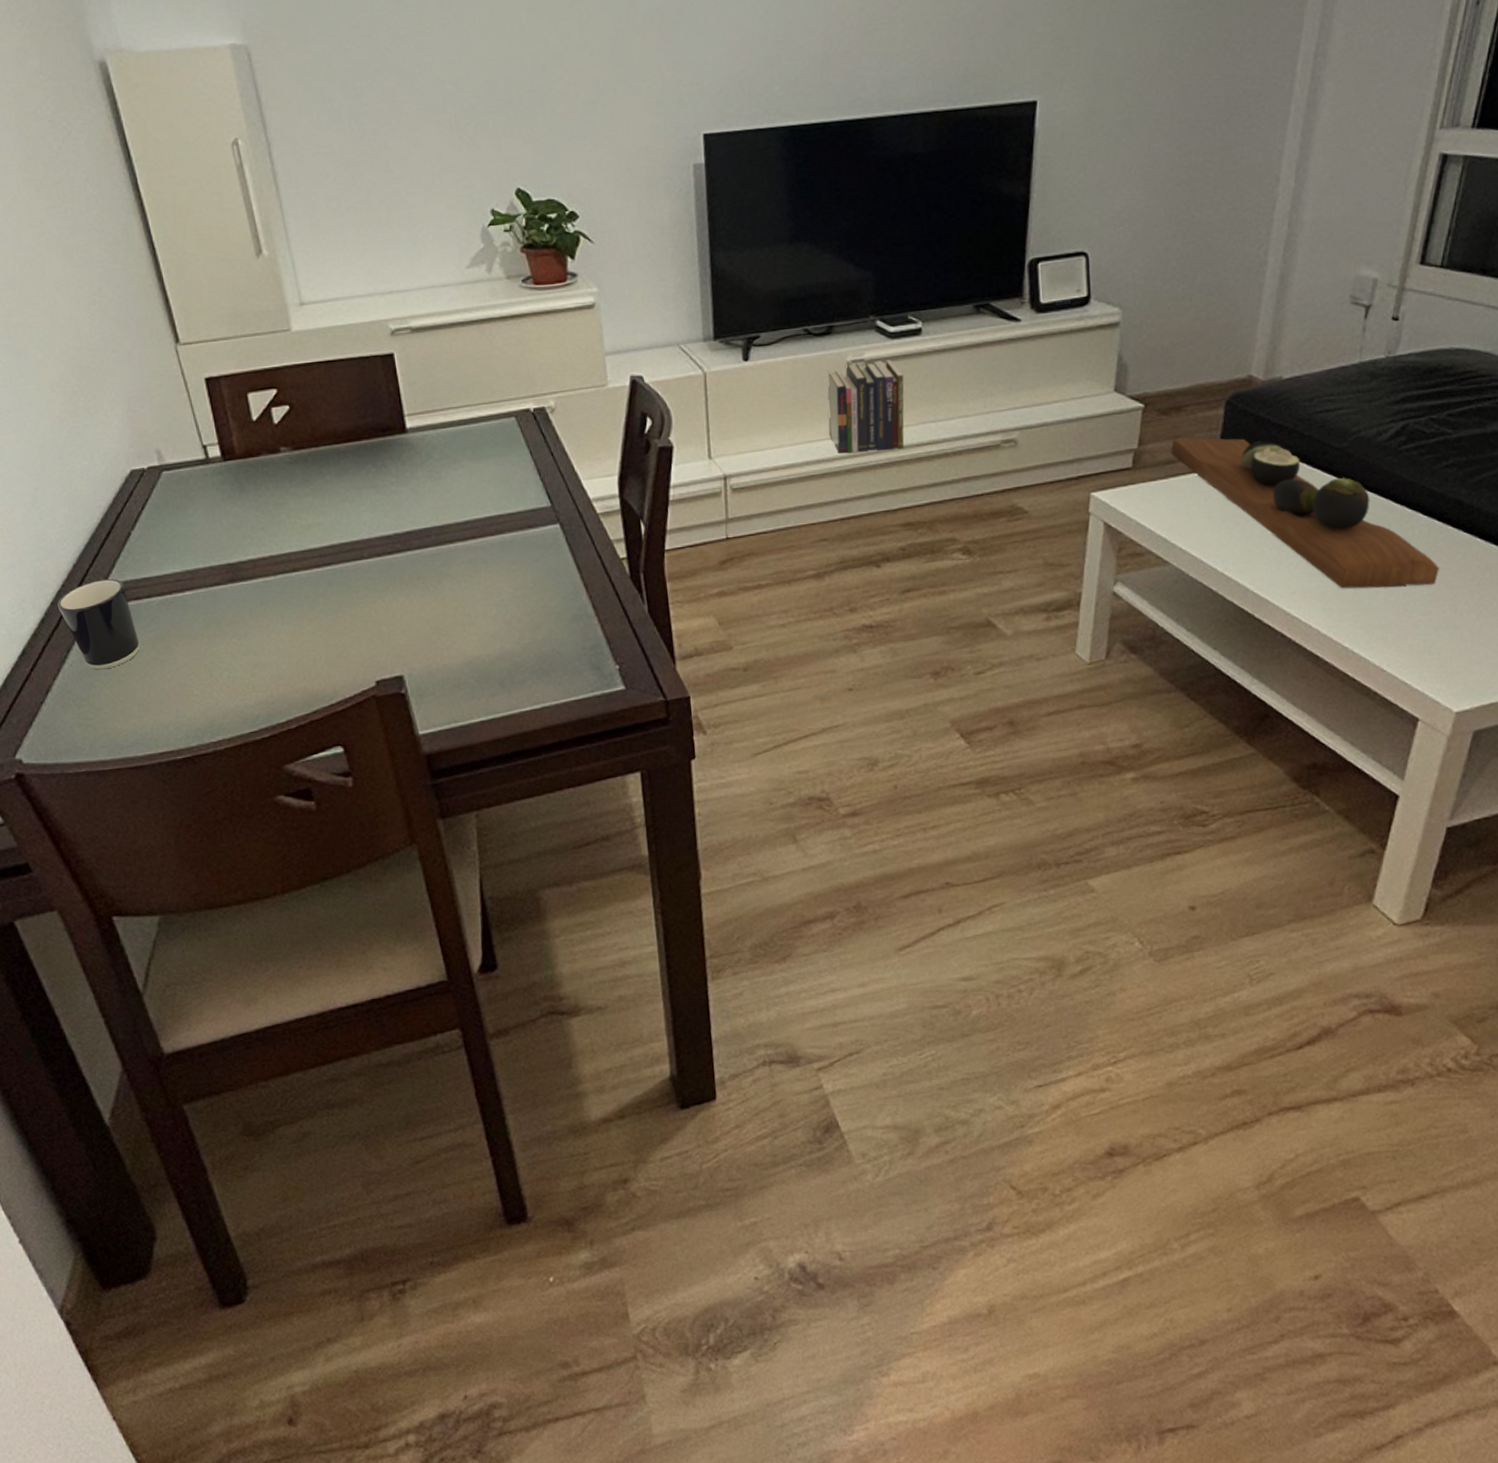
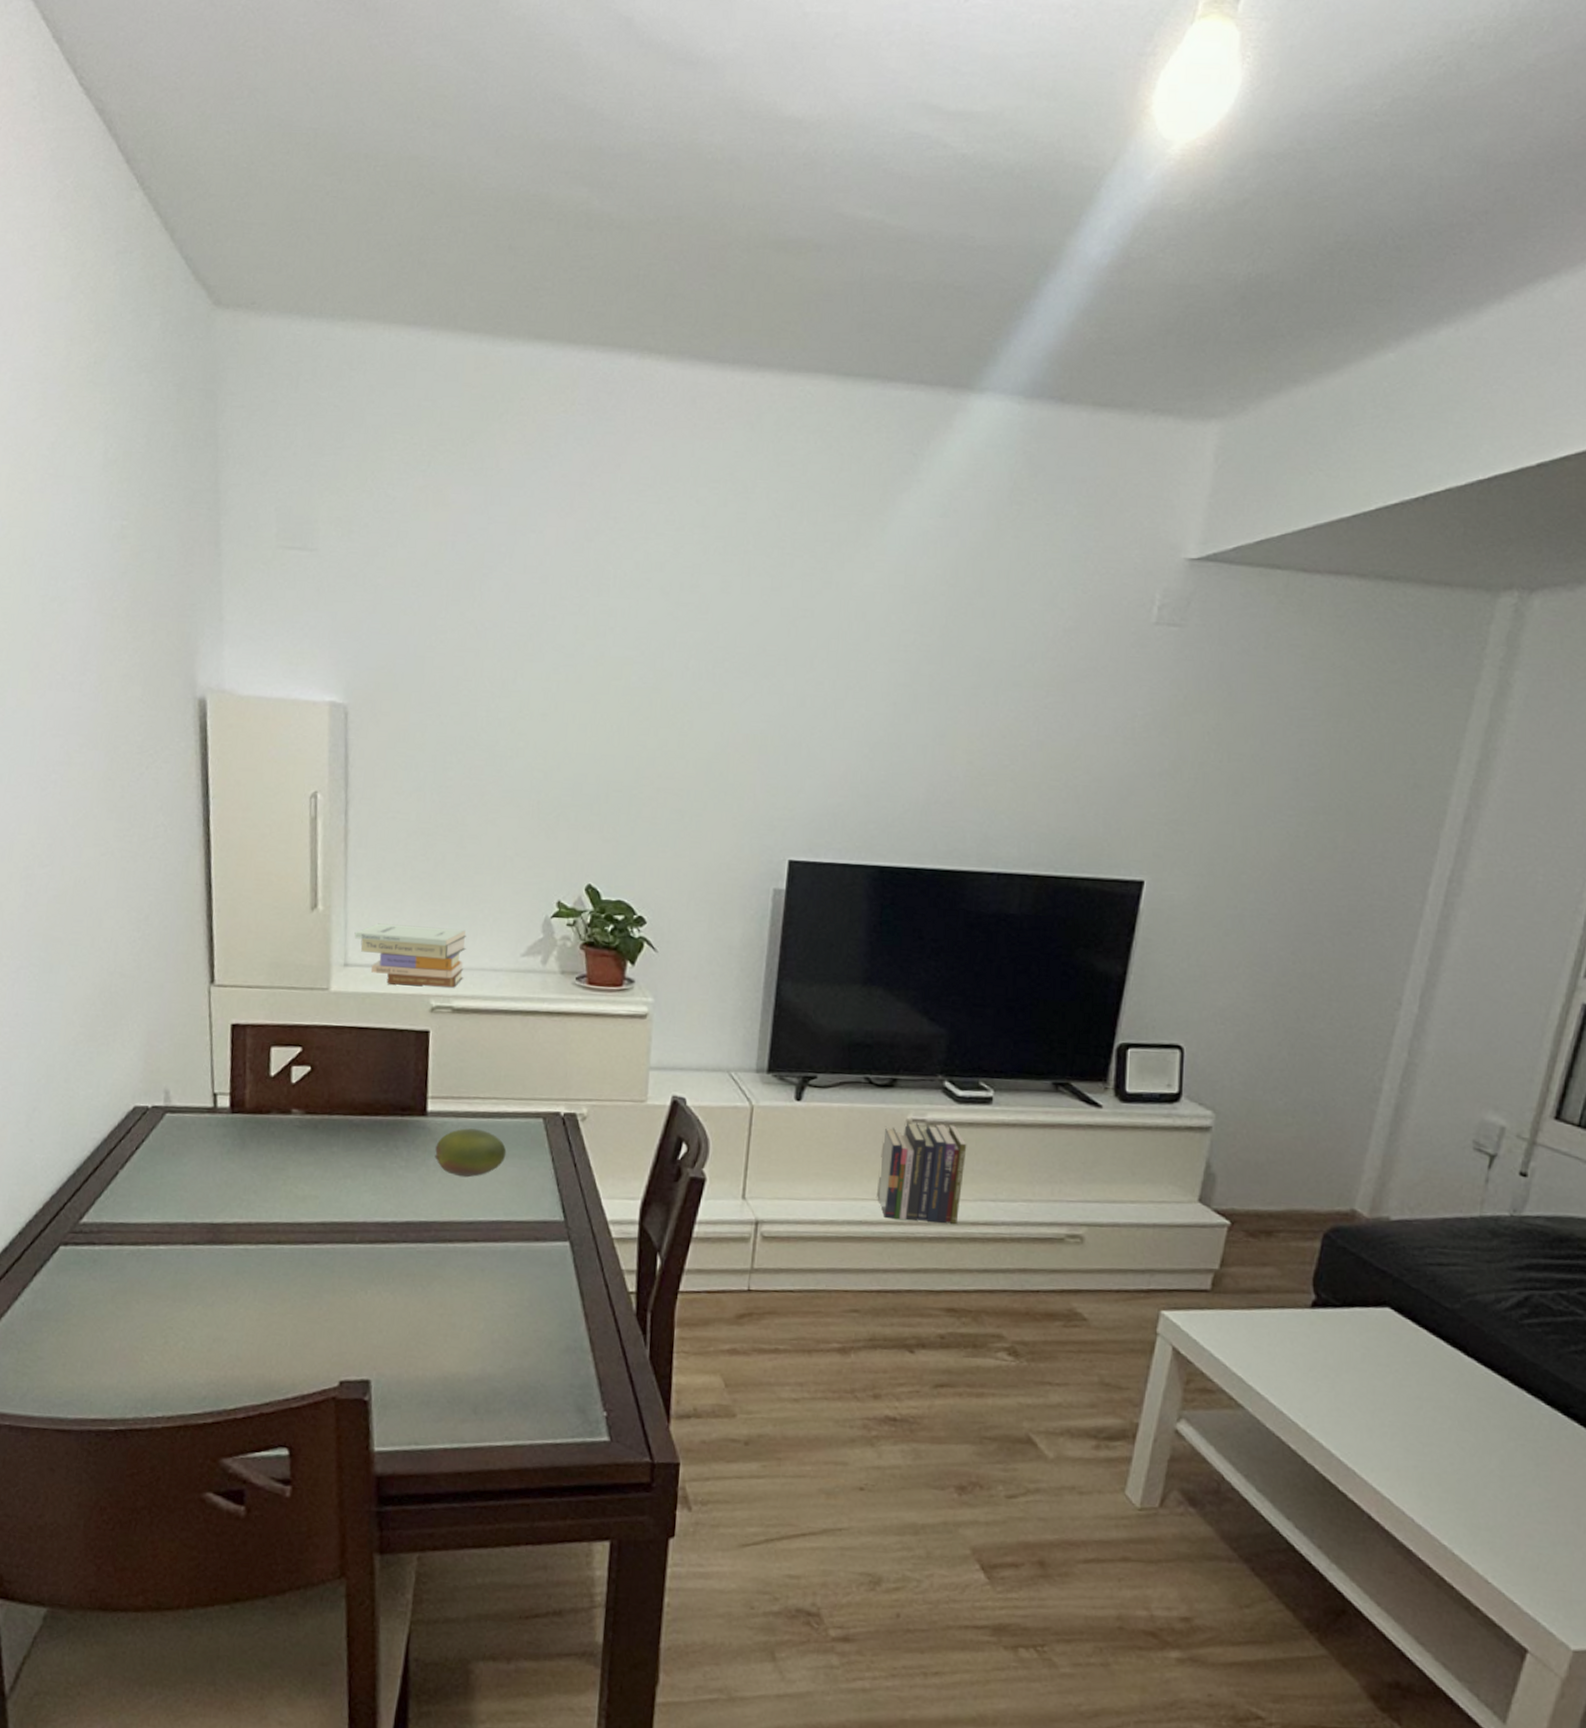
mug: present [58,578,140,670] -> none [25,1216,100,1315]
books: none [303,251,416,316] -> present [354,923,466,988]
fruit: none [421,436,487,483] -> present [435,1128,507,1177]
decorative tray: present [1171,437,1440,589] -> none [1256,1266,1562,1490]

